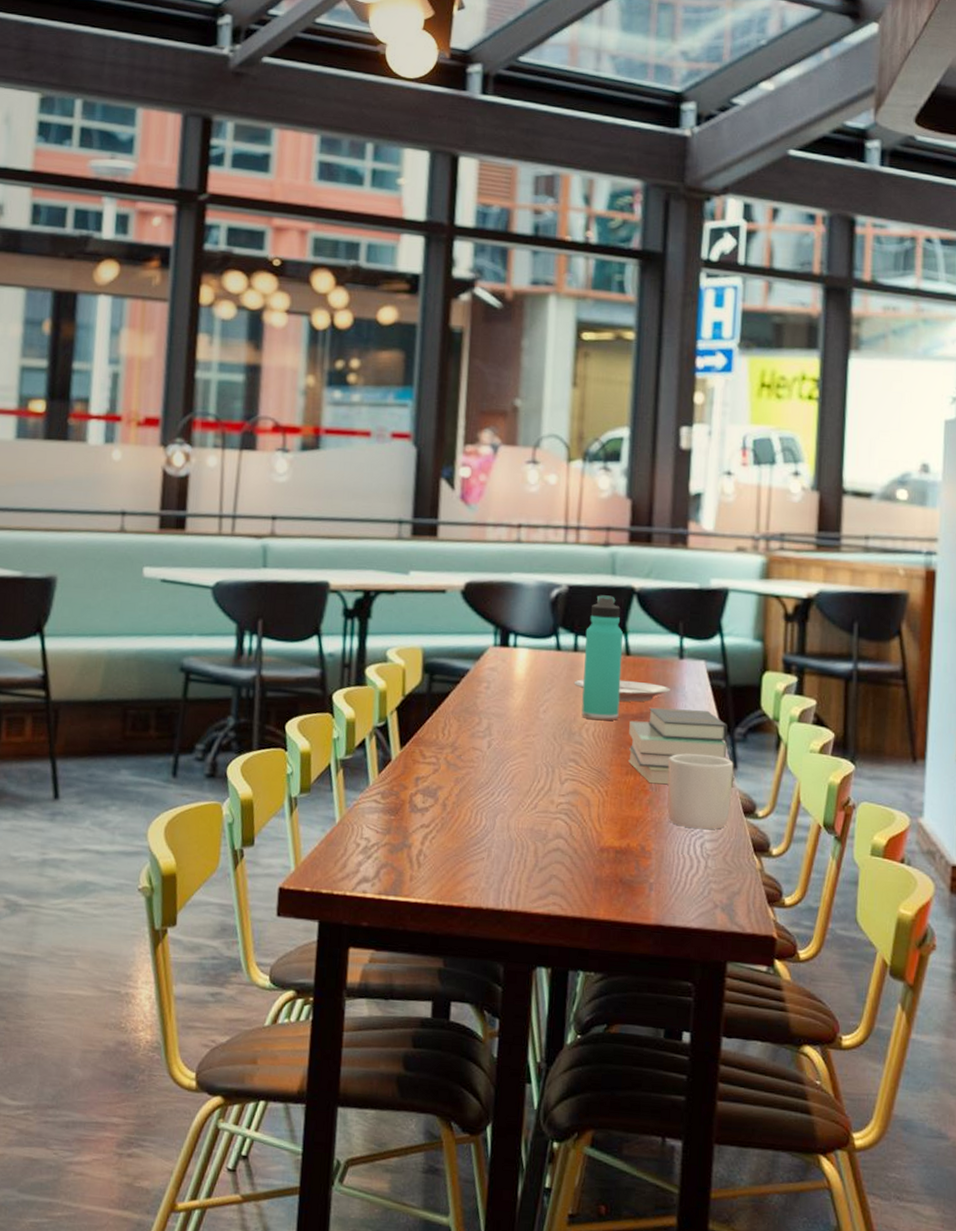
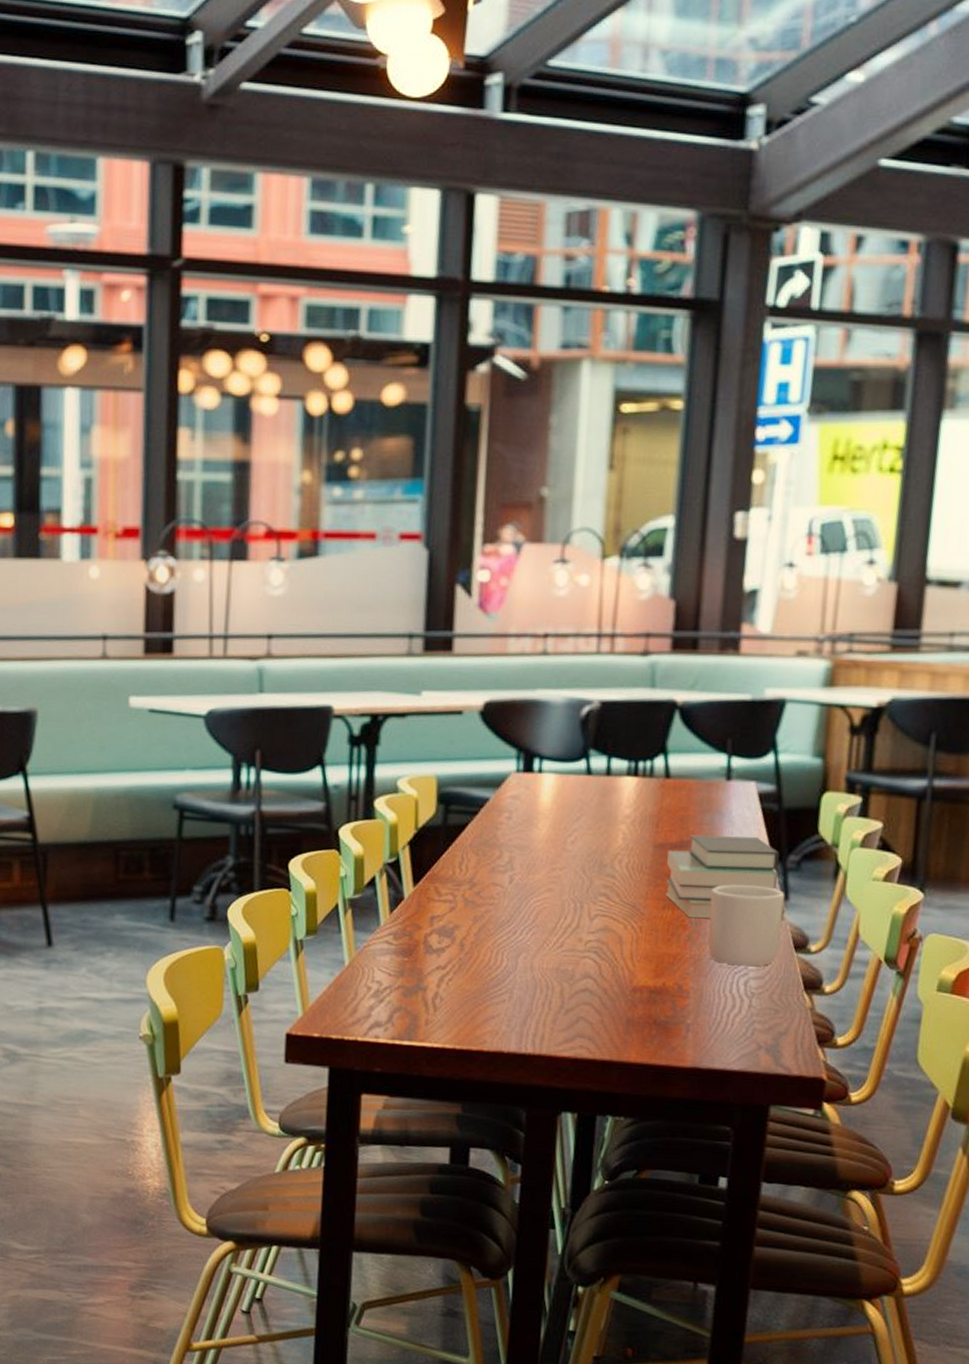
plate: present [573,679,672,702] -> none [605,805,717,830]
thermos bottle: present [581,595,623,721] -> none [614,711,662,851]

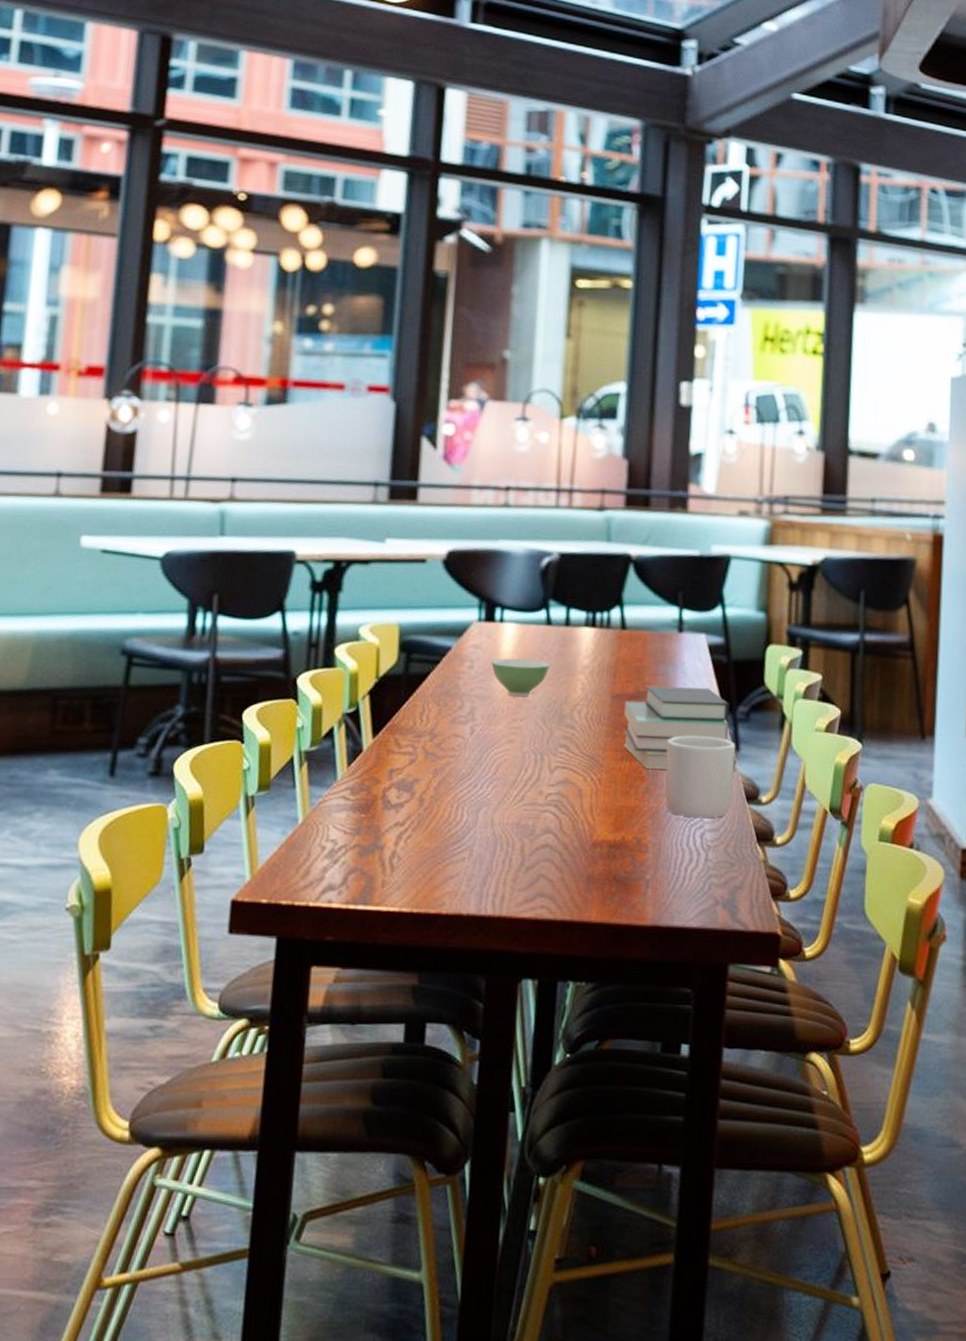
bowl: none [530,808,591,847] -> present [491,658,551,698]

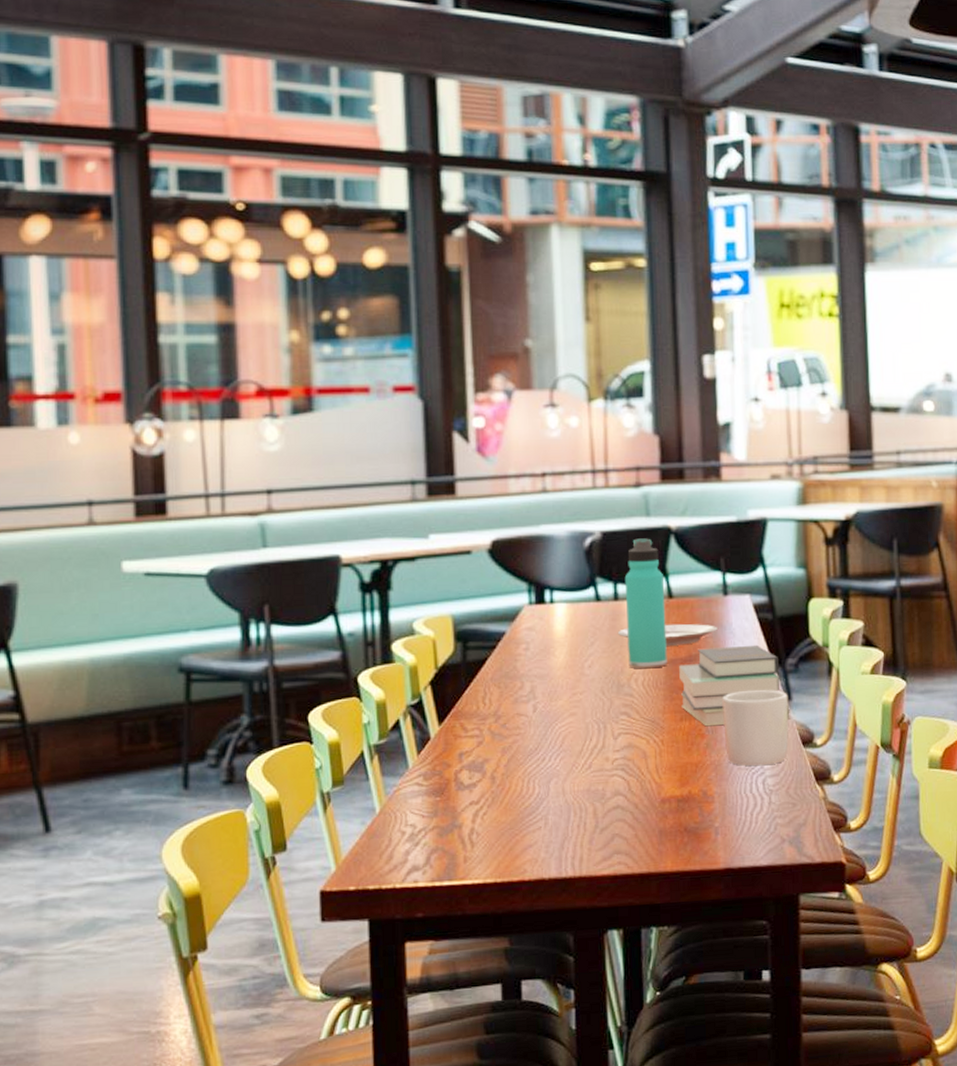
bowl: present [491,658,551,698] -> none [546,635,604,673]
plate: none [565,656,670,680] -> present [617,623,719,646]
thermos bottle: none [573,563,618,702] -> present [624,538,667,669]

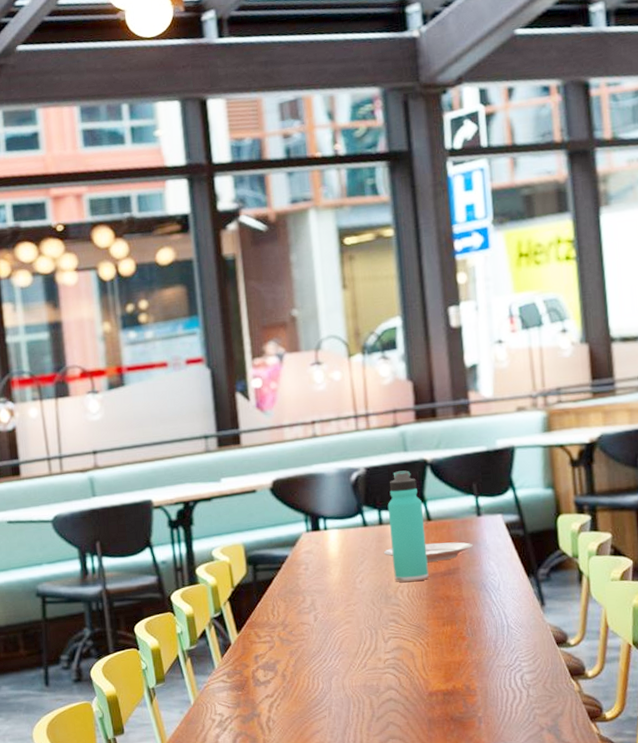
books: present [679,644,790,727] -> none [439,558,544,630]
mug: present [722,690,789,766] -> none [480,597,544,664]

